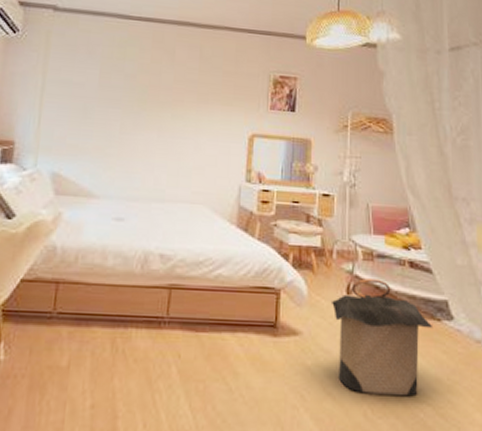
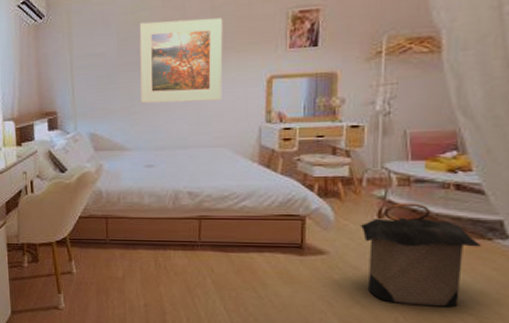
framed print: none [117,58,211,152] -> present [139,18,223,104]

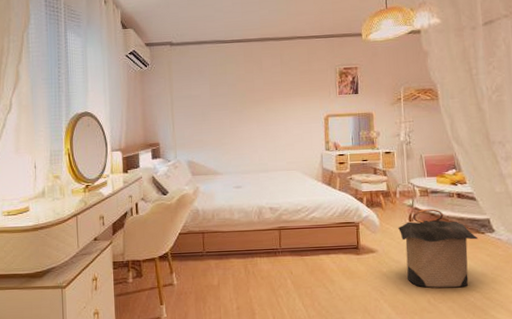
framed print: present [139,18,223,104] -> none [227,71,292,136]

